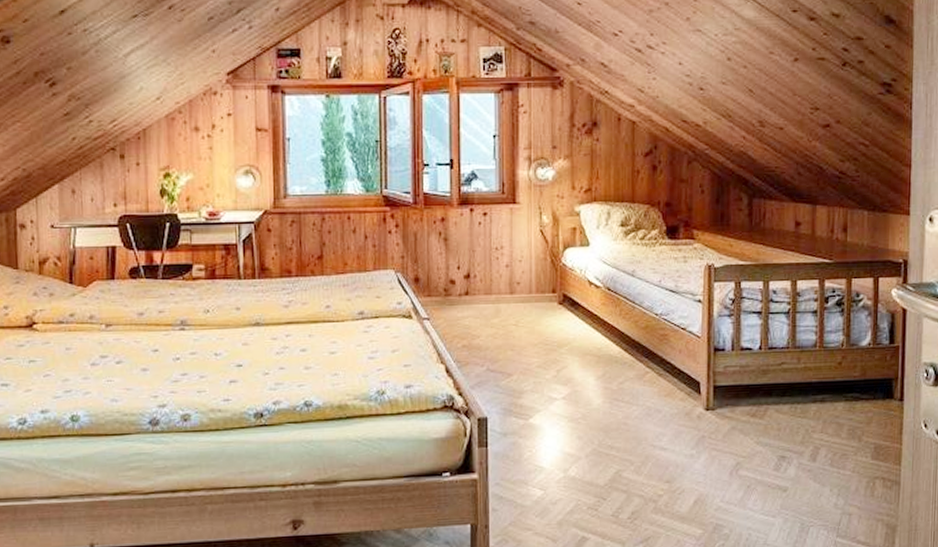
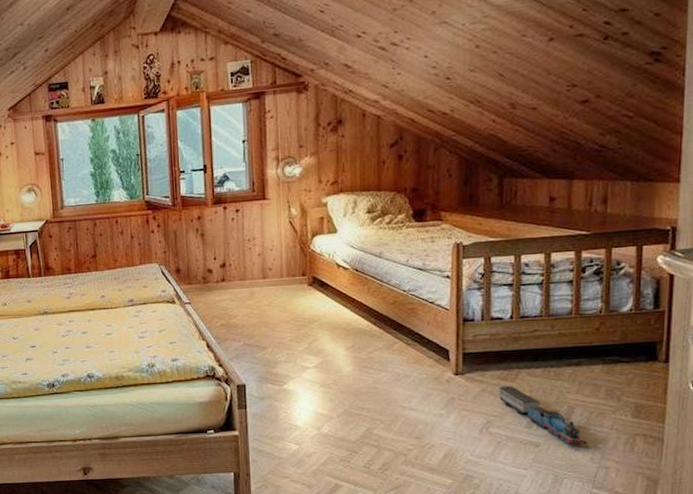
toy train: none [748,423,831,490] -> present [499,386,587,446]

